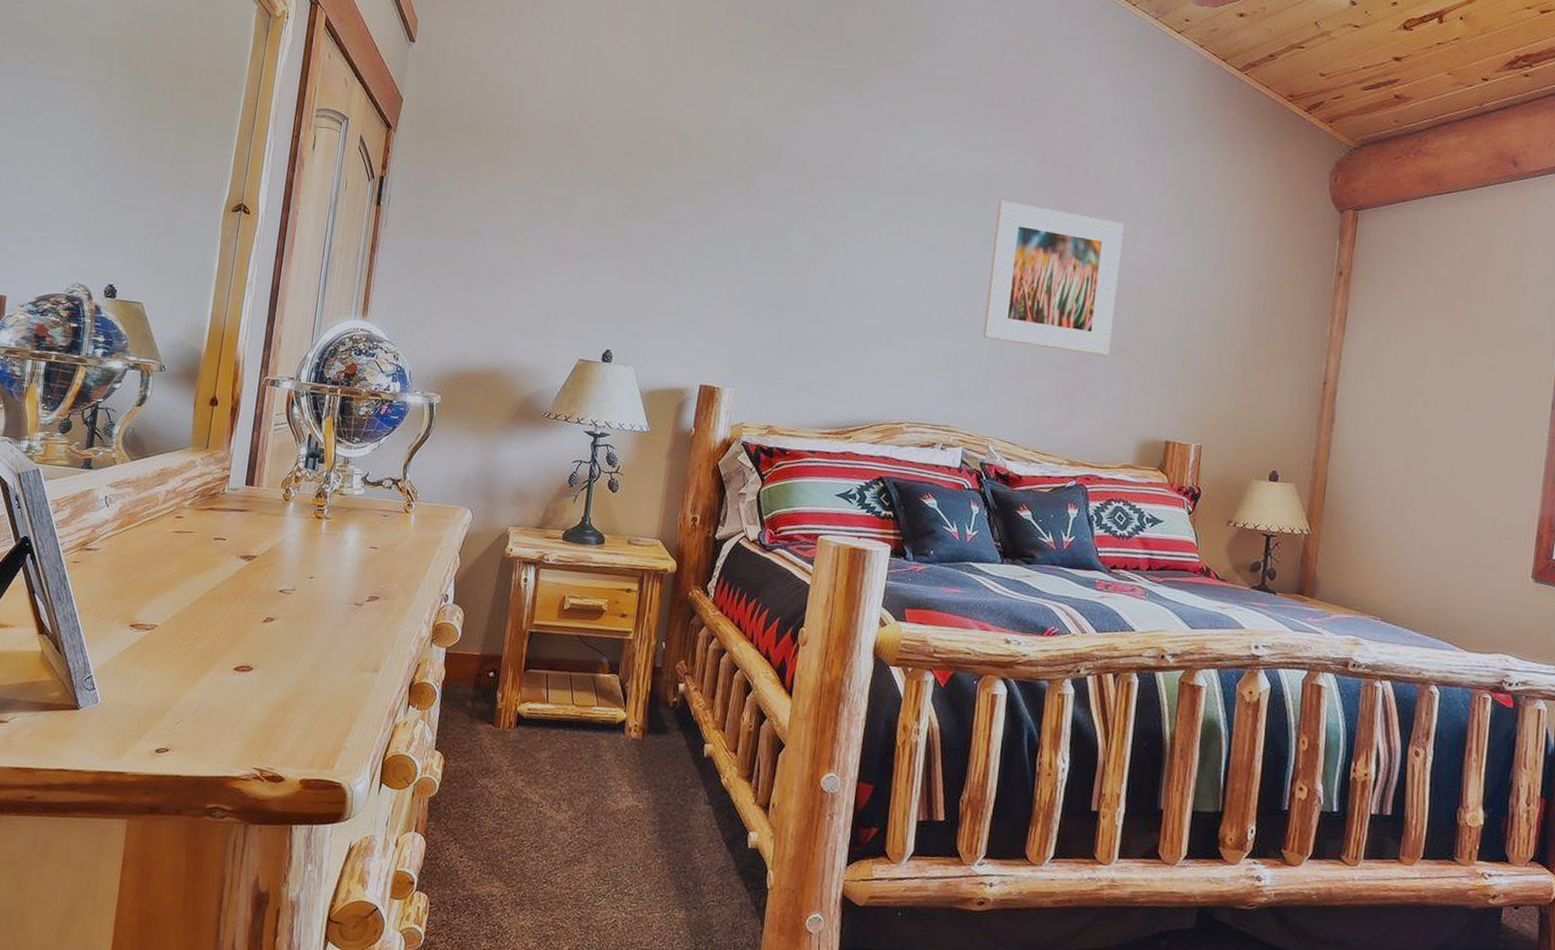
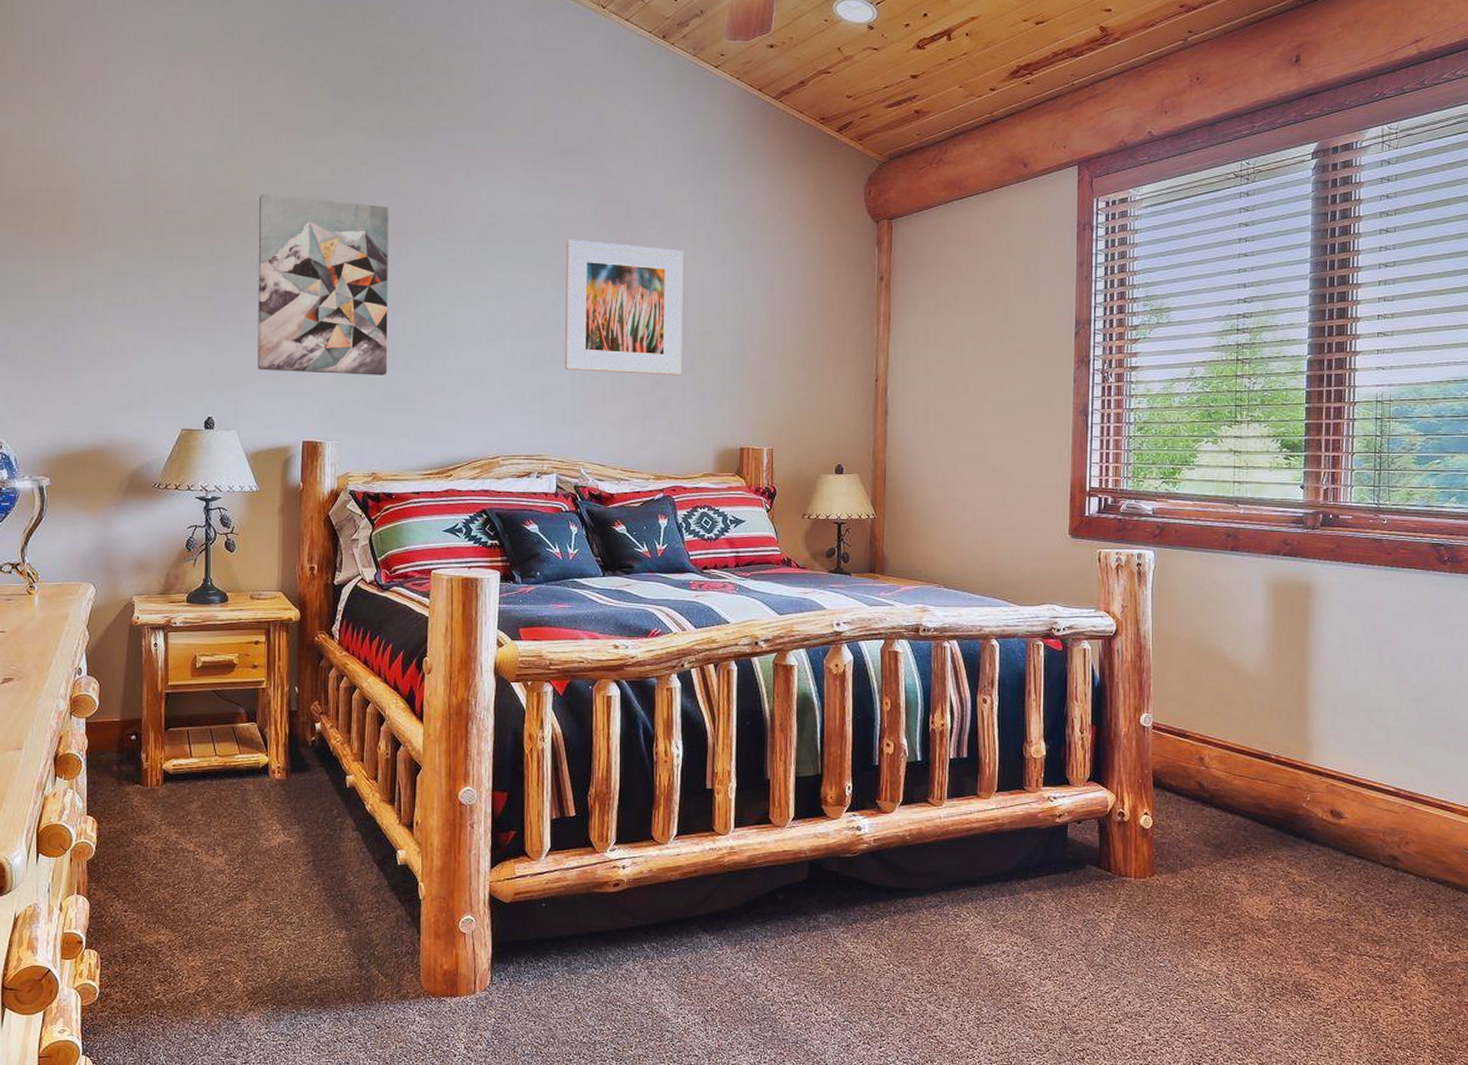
wall art: none [663,126,816,325] -> present [258,194,388,376]

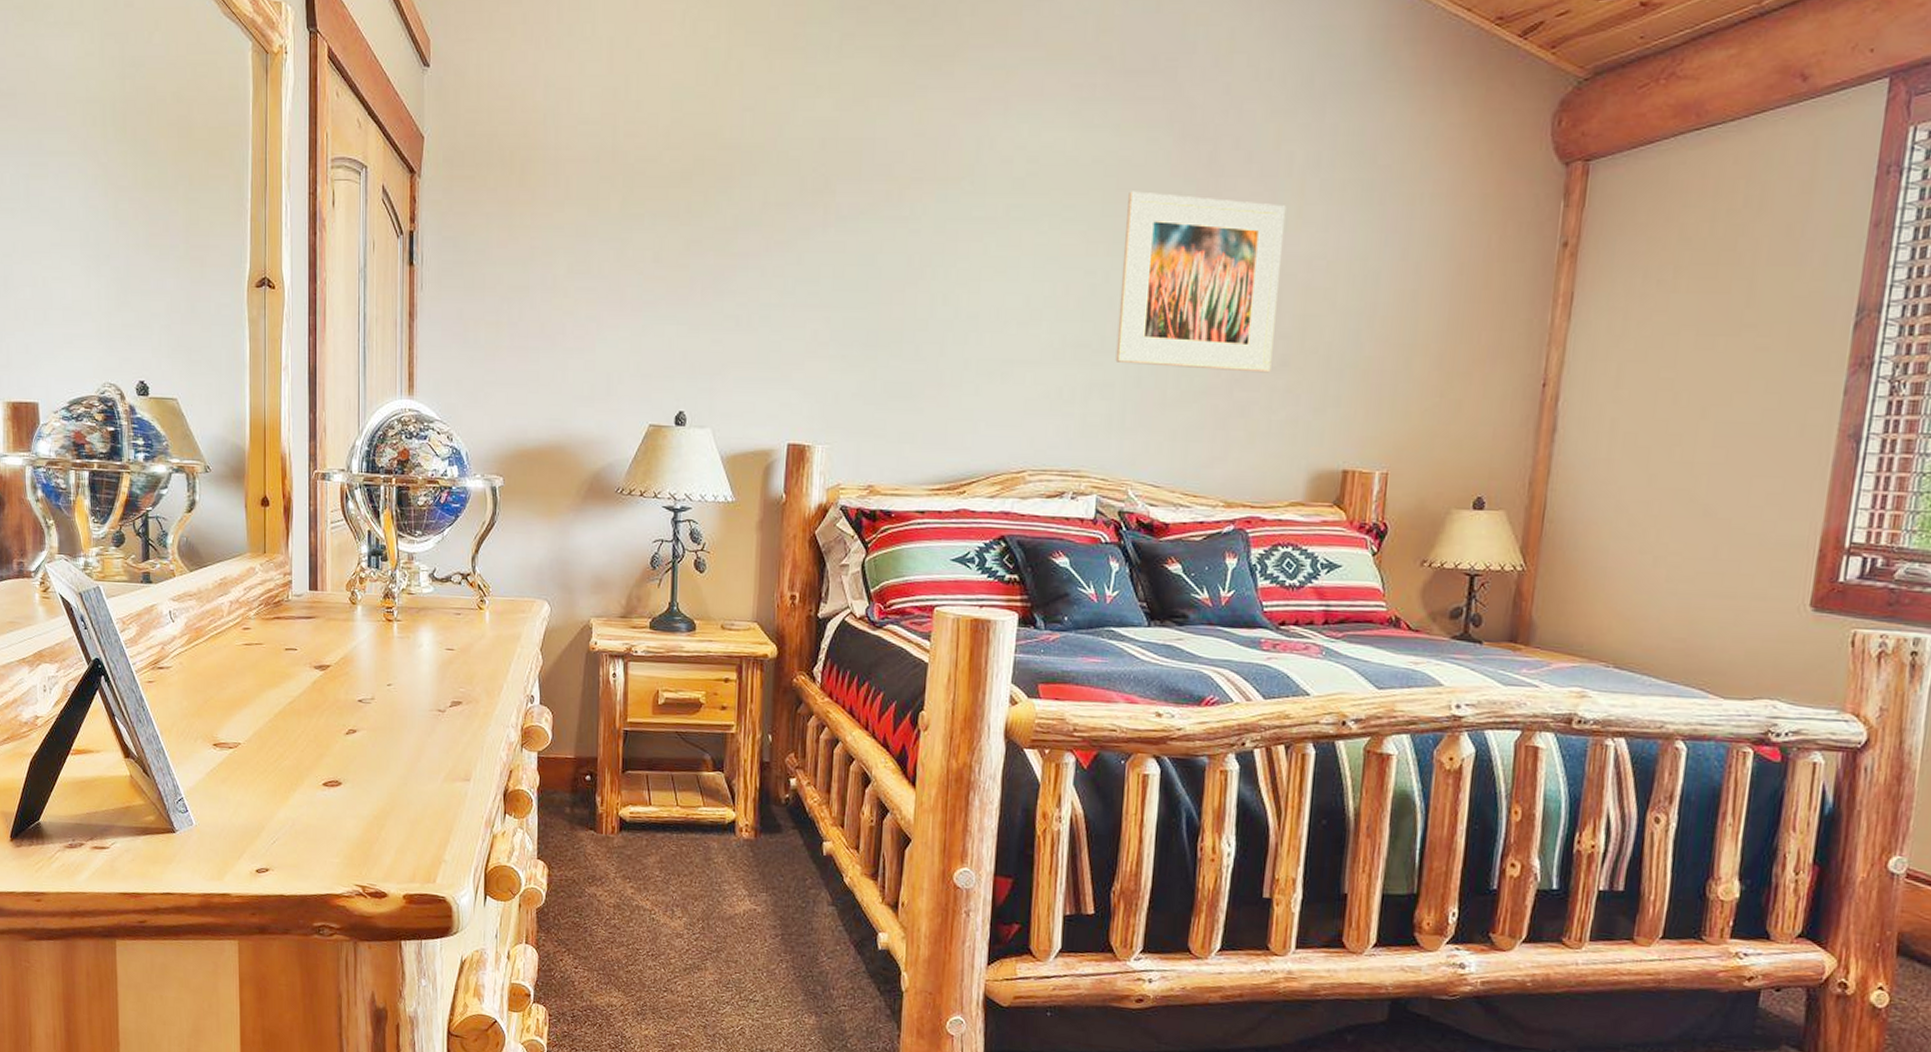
wall art: present [258,194,388,376] -> none [738,136,903,365]

